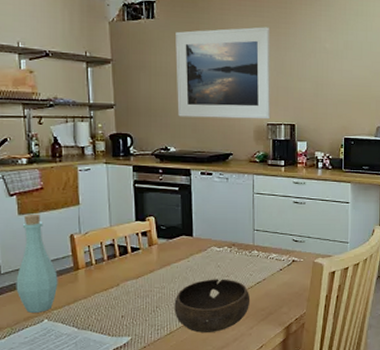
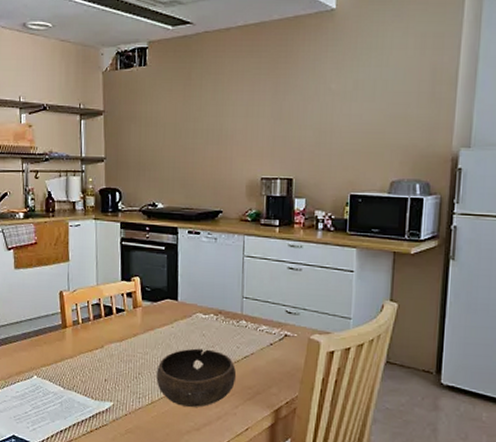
bottle: present [16,213,58,313] -> none [10,268,48,368]
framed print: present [176,27,271,120] -> none [166,68,268,173]

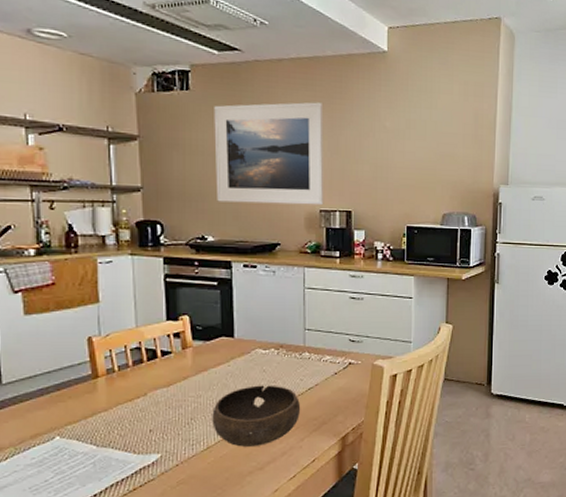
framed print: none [166,68,268,173] -> present [214,102,324,206]

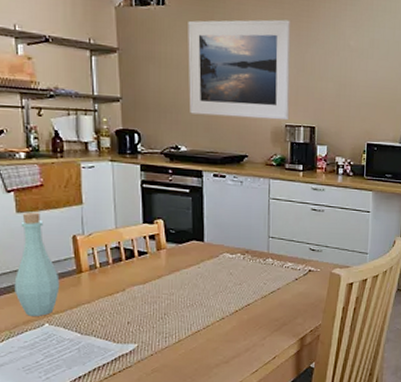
bottle: none [21,313,73,429] -> present [14,212,60,316]
bowl: present [212,385,301,447] -> none [183,287,264,342]

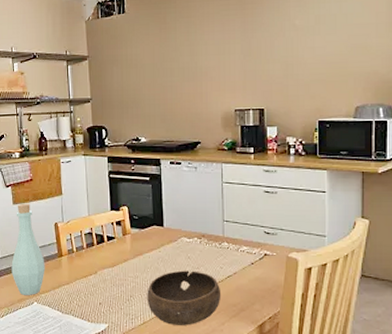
bowl: none [183,287,264,342] -> present [147,270,222,326]
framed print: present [188,19,291,121] -> none [144,9,239,107]

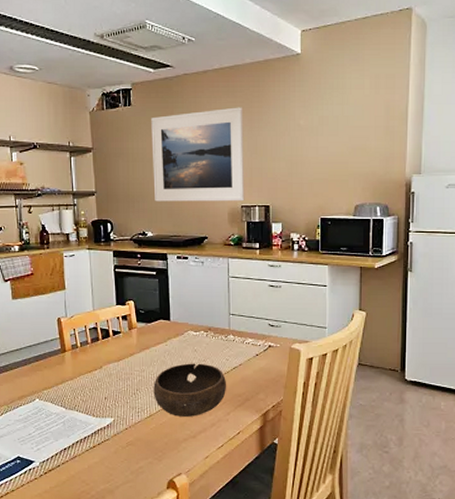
bottle: present [11,203,45,295] -> none [11,298,48,392]
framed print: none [144,9,239,107] -> present [151,107,245,202]

